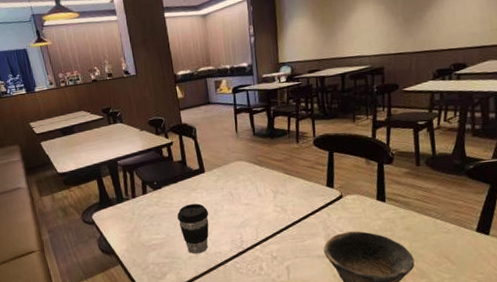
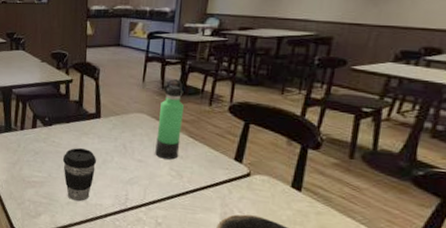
thermos bottle: none [255,124,280,198] -> present [155,78,184,160]

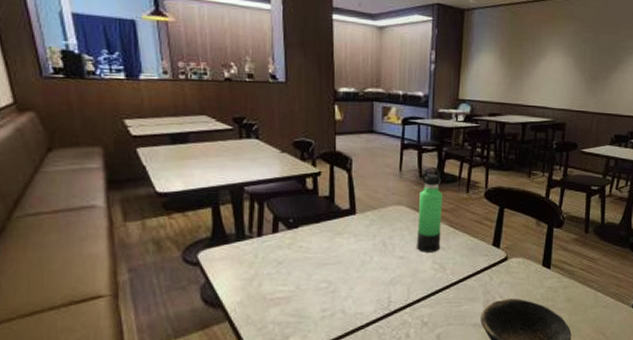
coffee cup: present [62,148,97,202] -> none [313,251,354,314]

